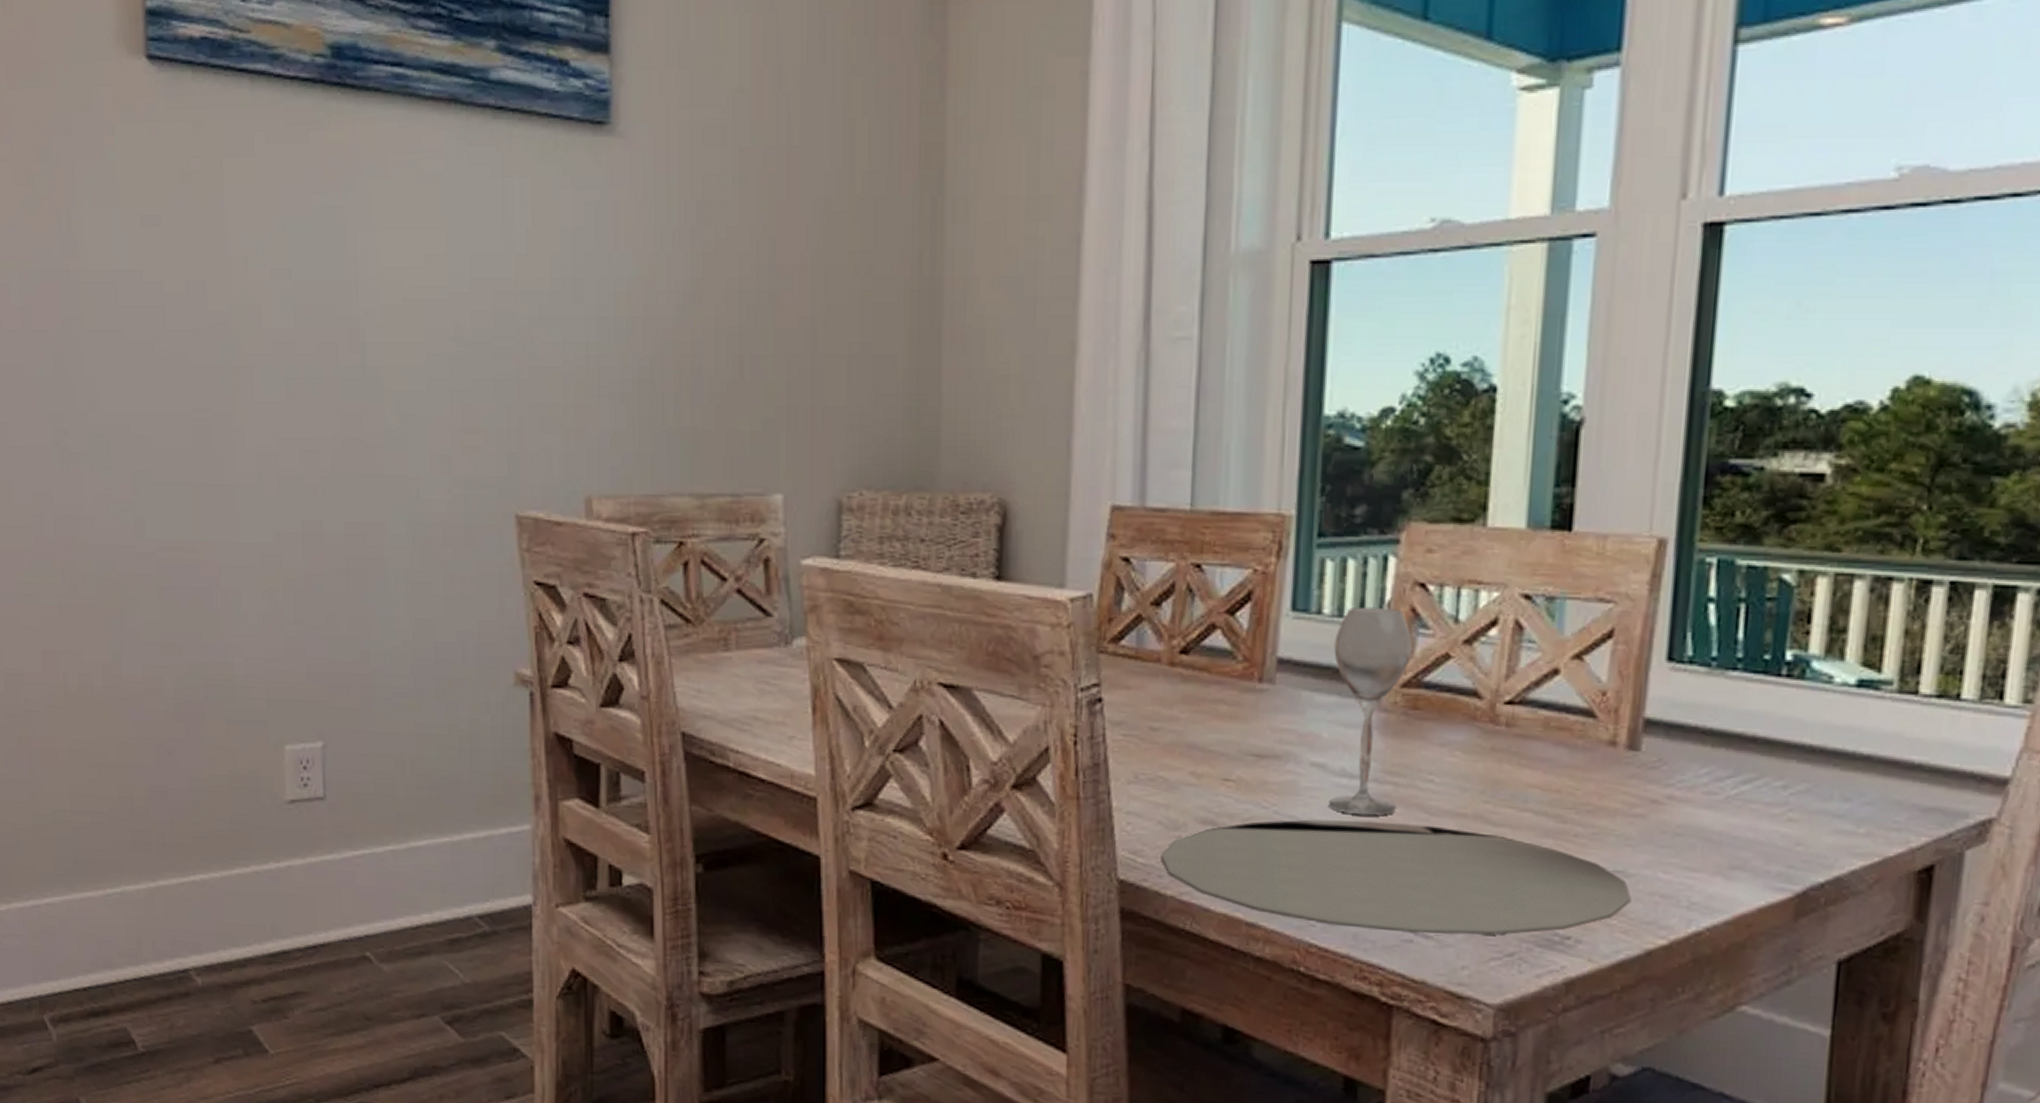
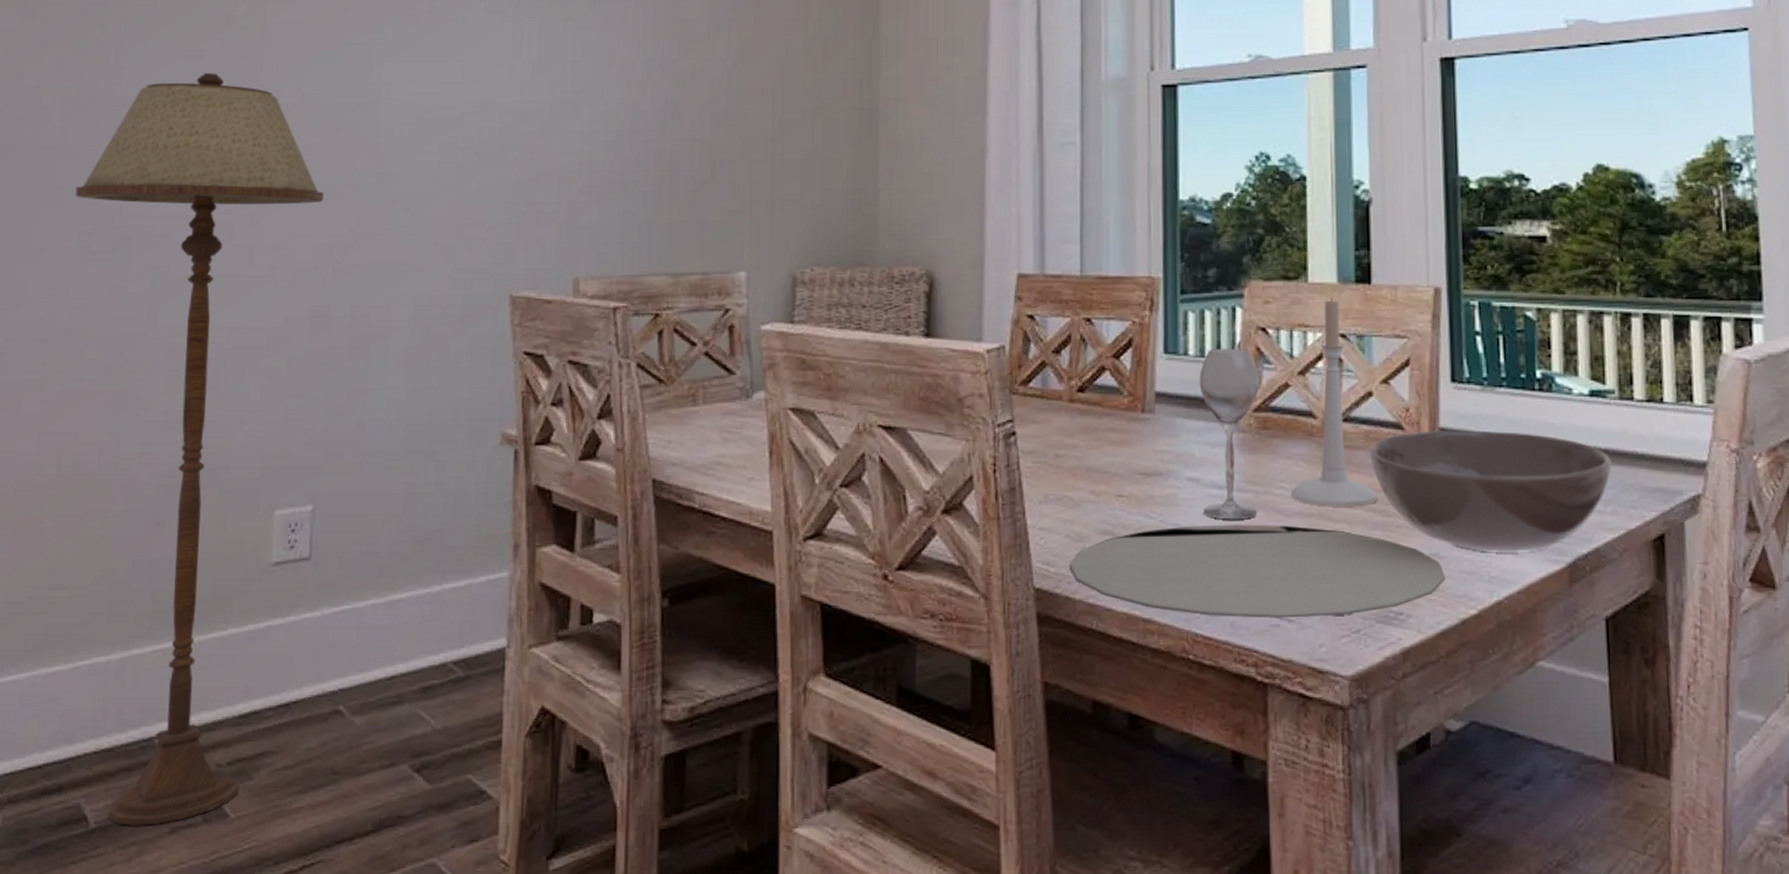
floor lamp: none [45,243,305,1054] -> present [75,73,324,826]
candlestick: none [1440,547,1554,809] -> present [1290,297,1378,507]
bowl: none [1547,721,1875,876] -> present [1369,430,1612,553]

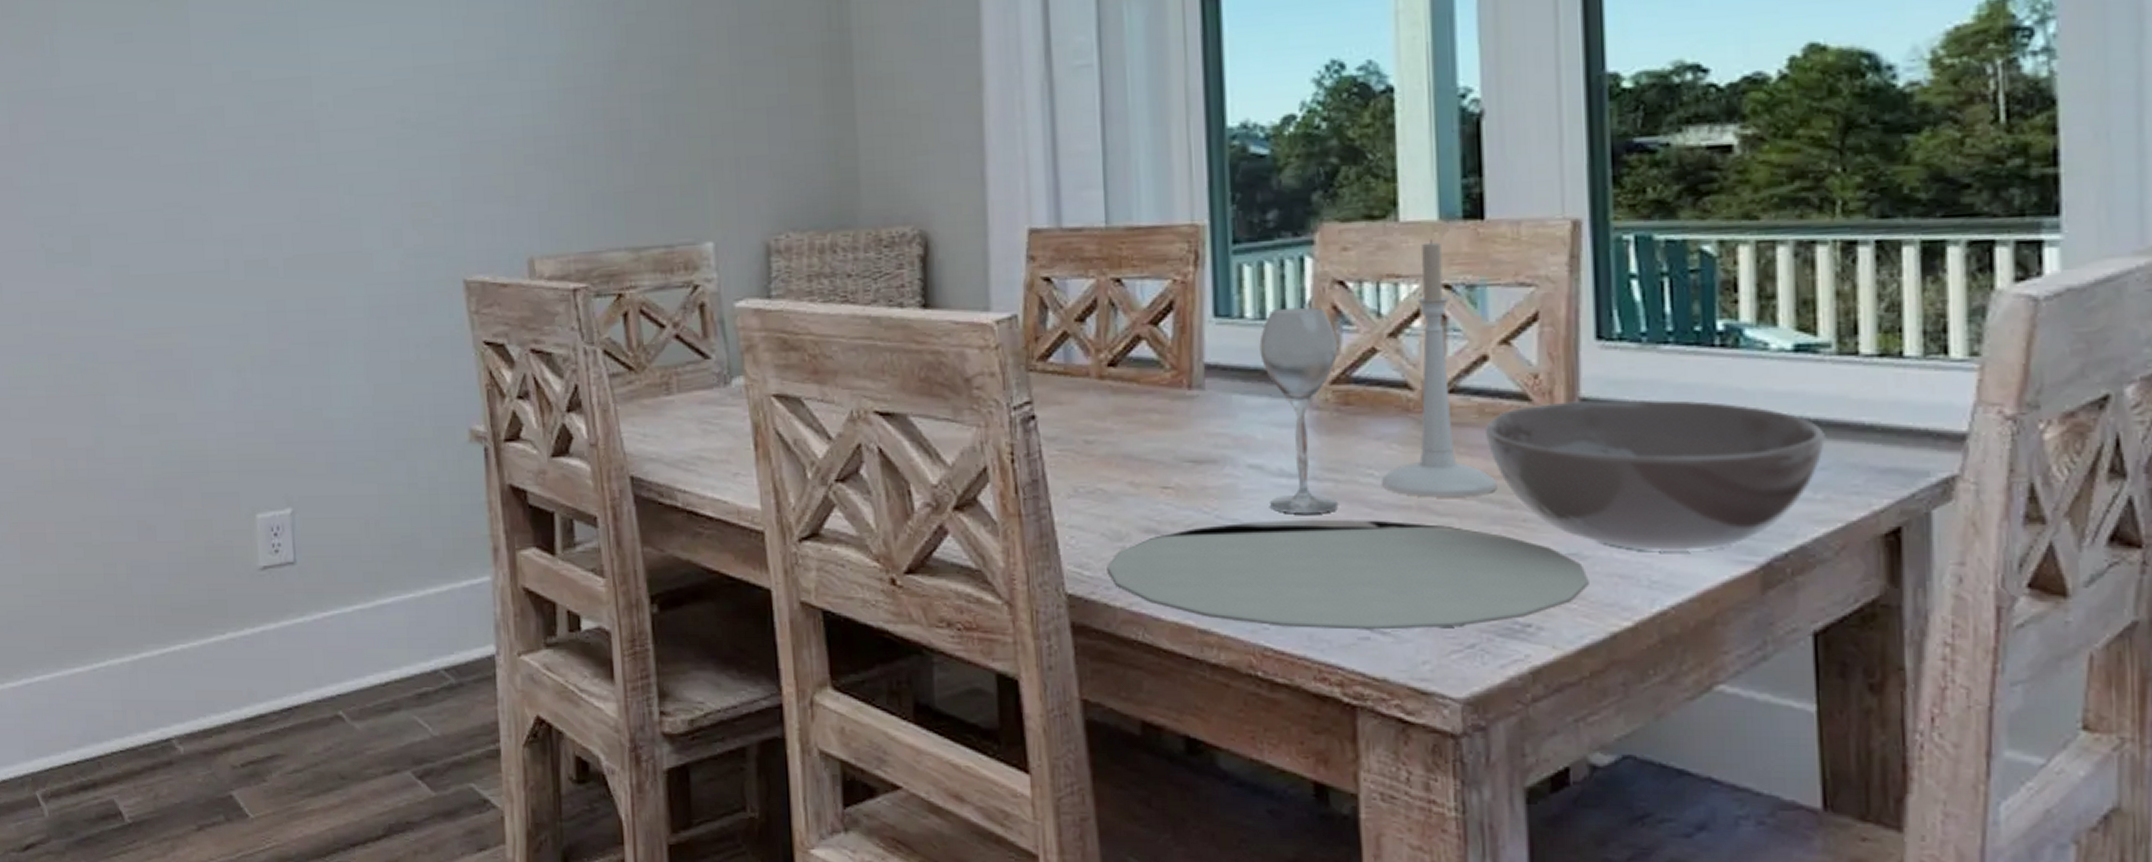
floor lamp: present [75,73,324,826] -> none [31,56,266,823]

